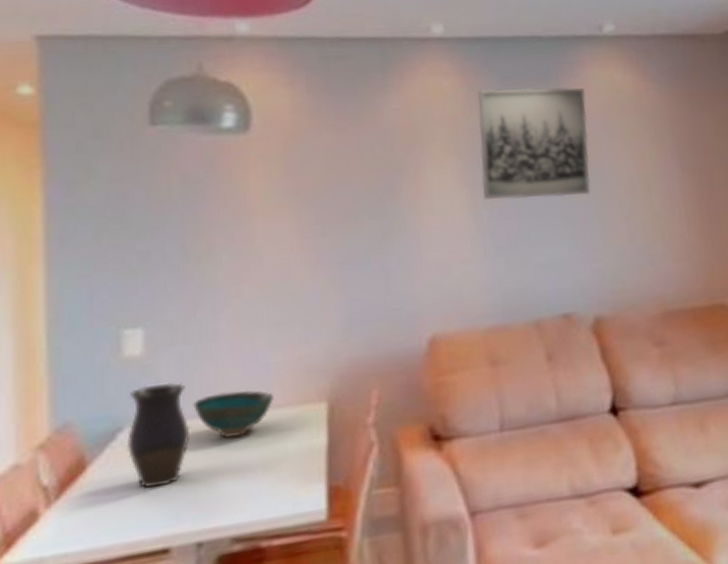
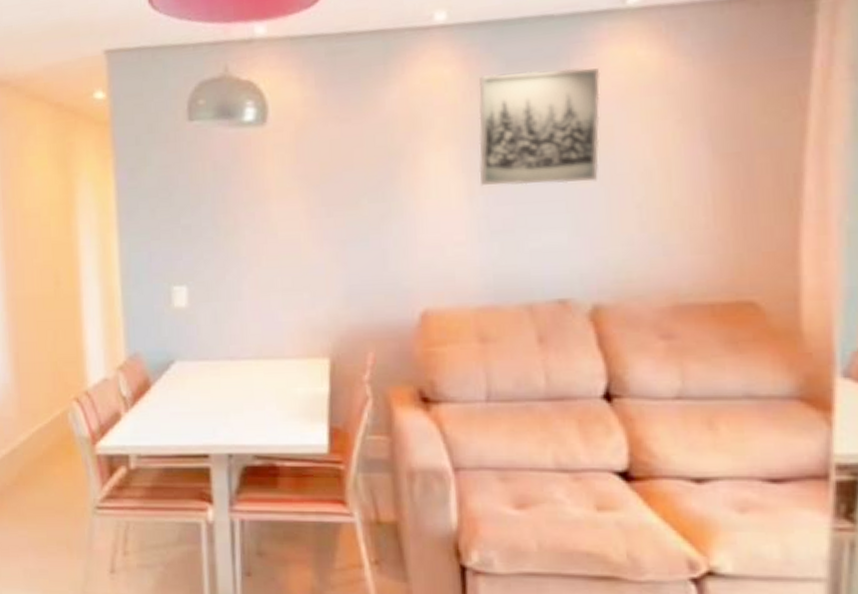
vase: present [126,382,190,488] -> none [177,330,223,409]
bowl: present [193,389,274,438] -> none [224,341,286,378]

